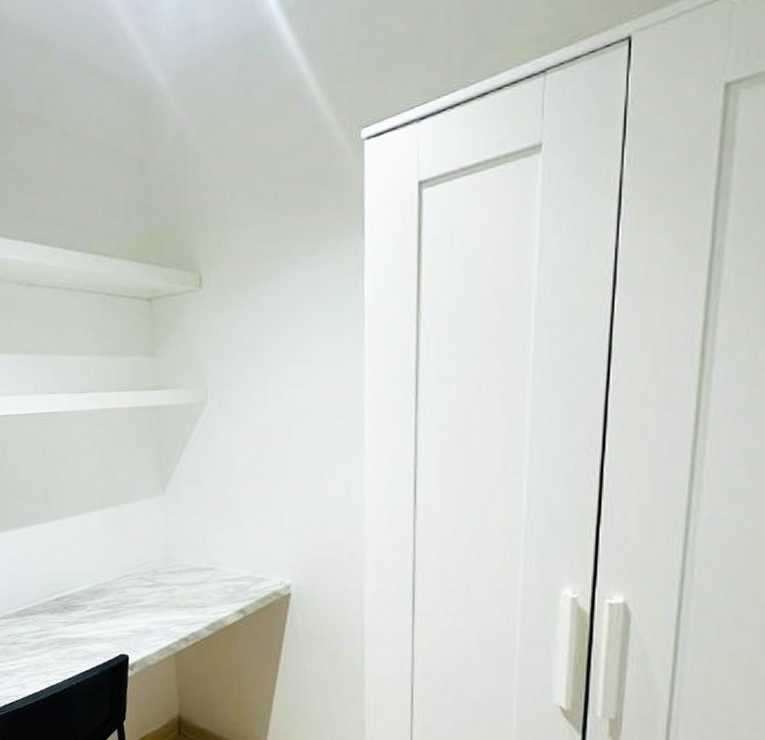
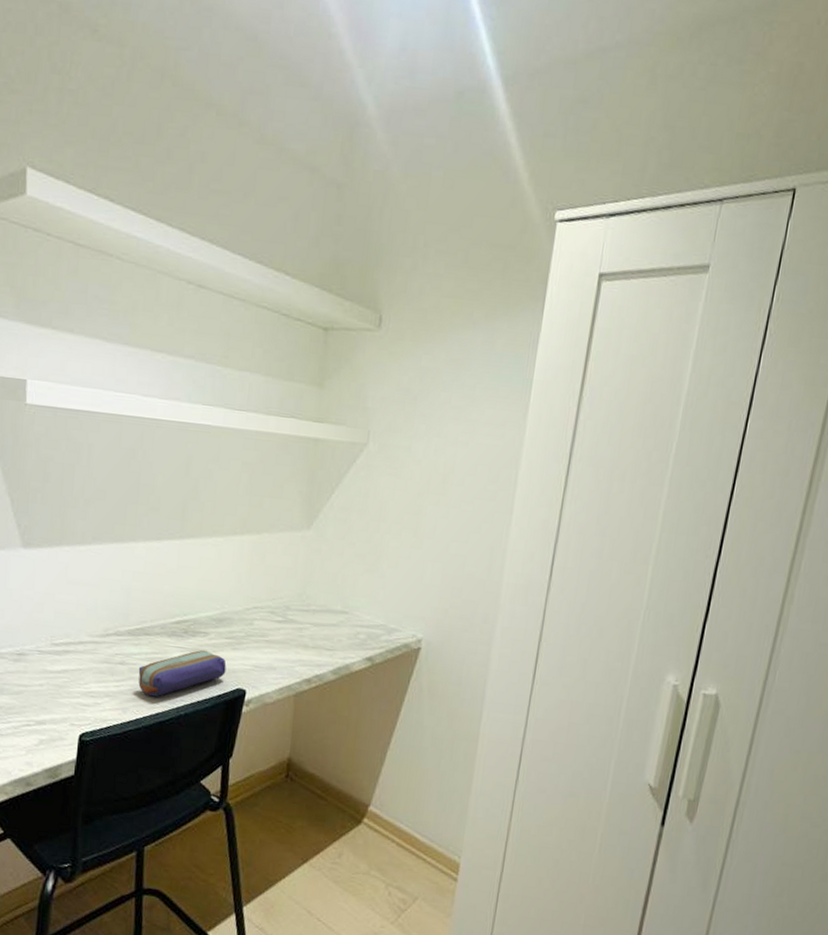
pencil case: none [29,622,107,671] -> present [138,650,227,697]

